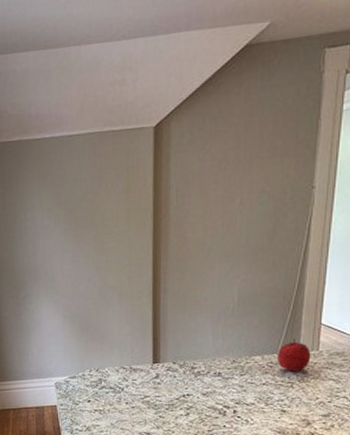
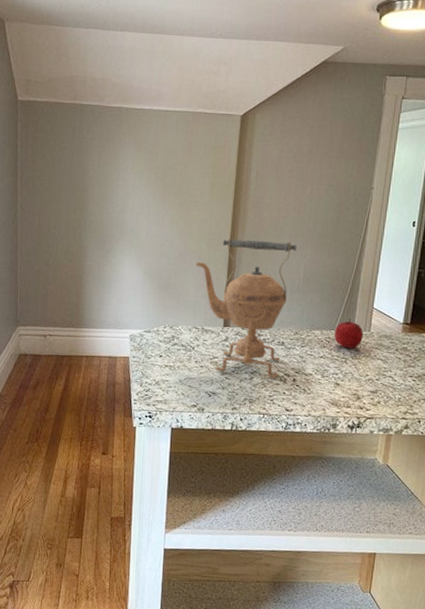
kettle: none [117,262,228,411] -> present [196,237,297,378]

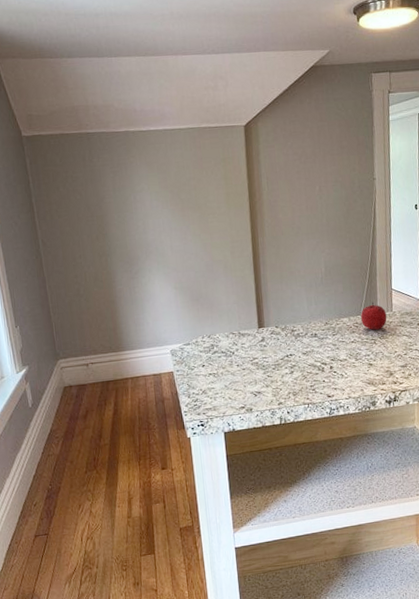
kettle: present [196,237,297,378] -> none [223,239,317,371]

